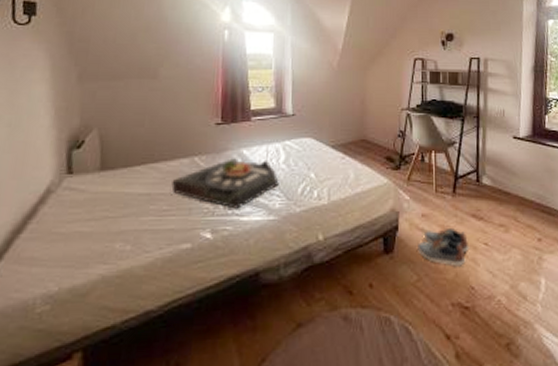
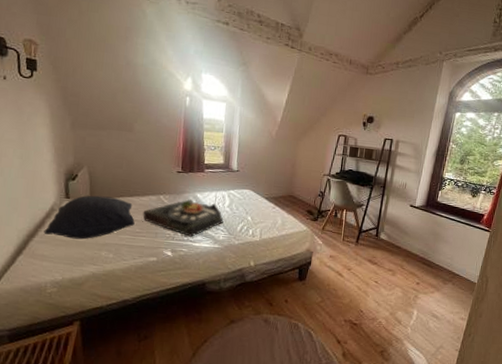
pillow: none [35,166,161,230] -> present [44,195,135,240]
shoe: present [418,229,470,266] -> none [324,268,363,295]

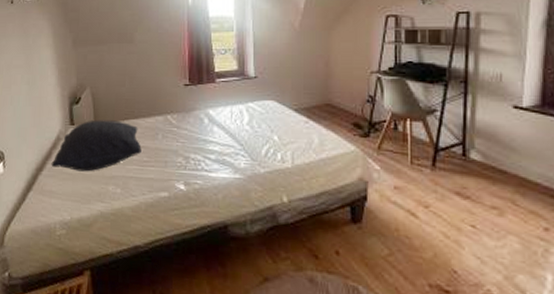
serving tray: present [143,199,224,237] -> none [150,118,244,165]

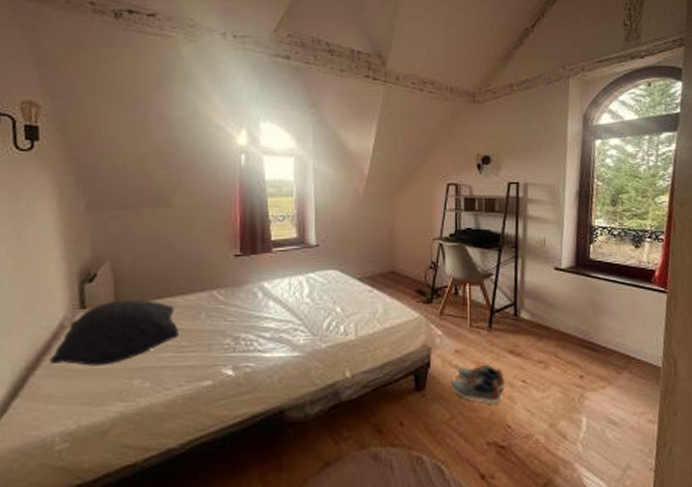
shoe: none [389,204,452,247] -> present [451,365,506,404]

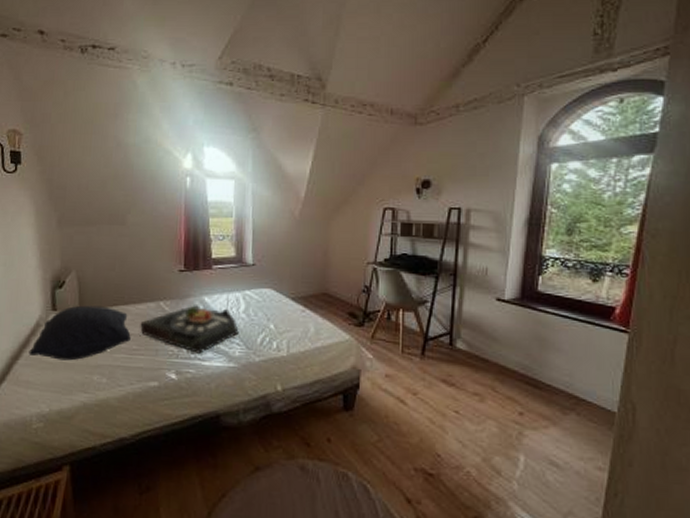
serving tray: none [190,292,303,345] -> present [140,305,239,354]
shoe: present [451,365,506,404] -> none [379,392,437,432]

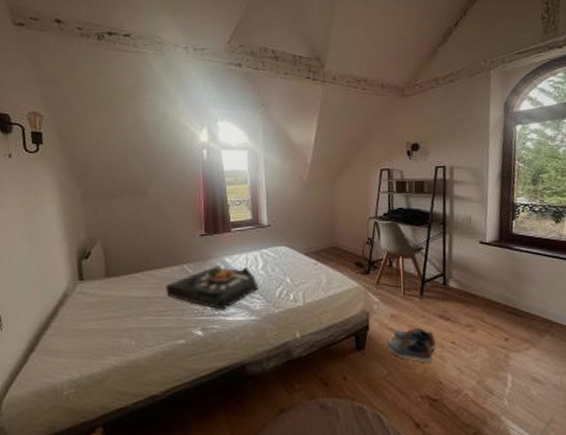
pillow: present [29,305,131,361] -> none [57,273,157,327]
shoe: none [379,392,437,432] -> present [387,328,437,363]

